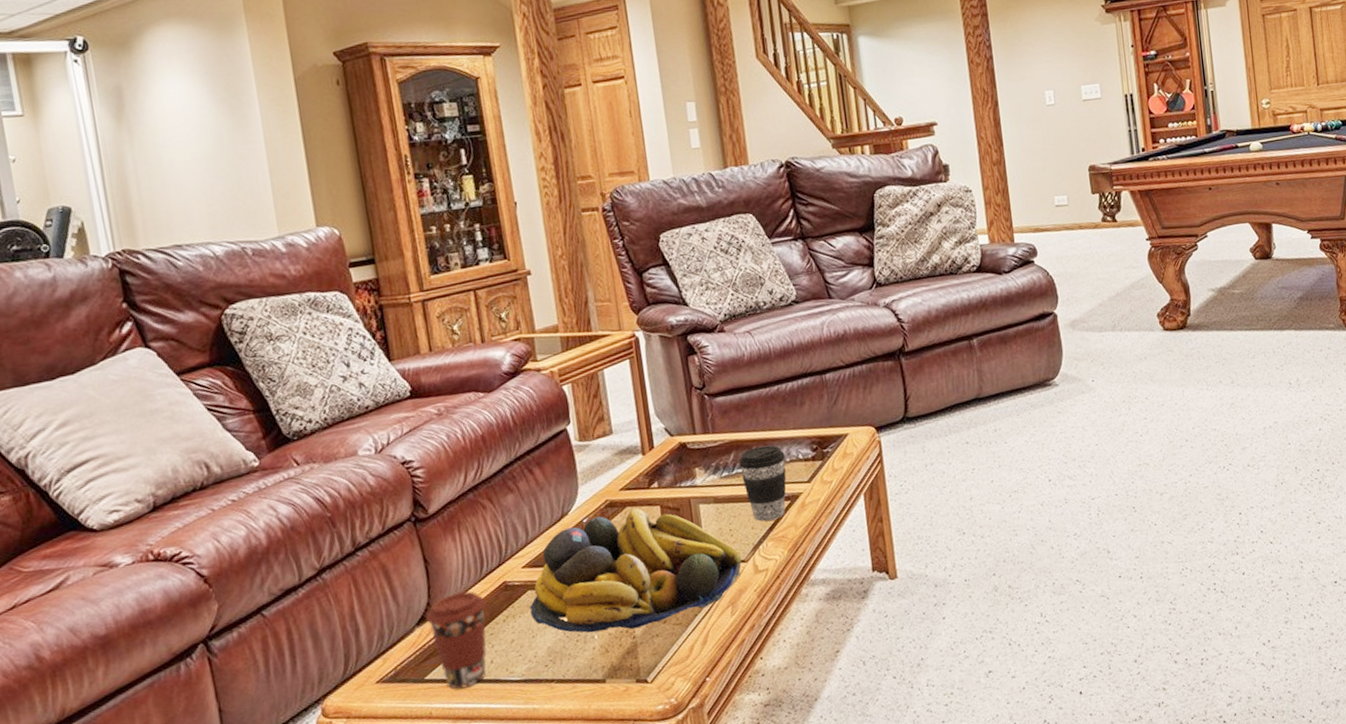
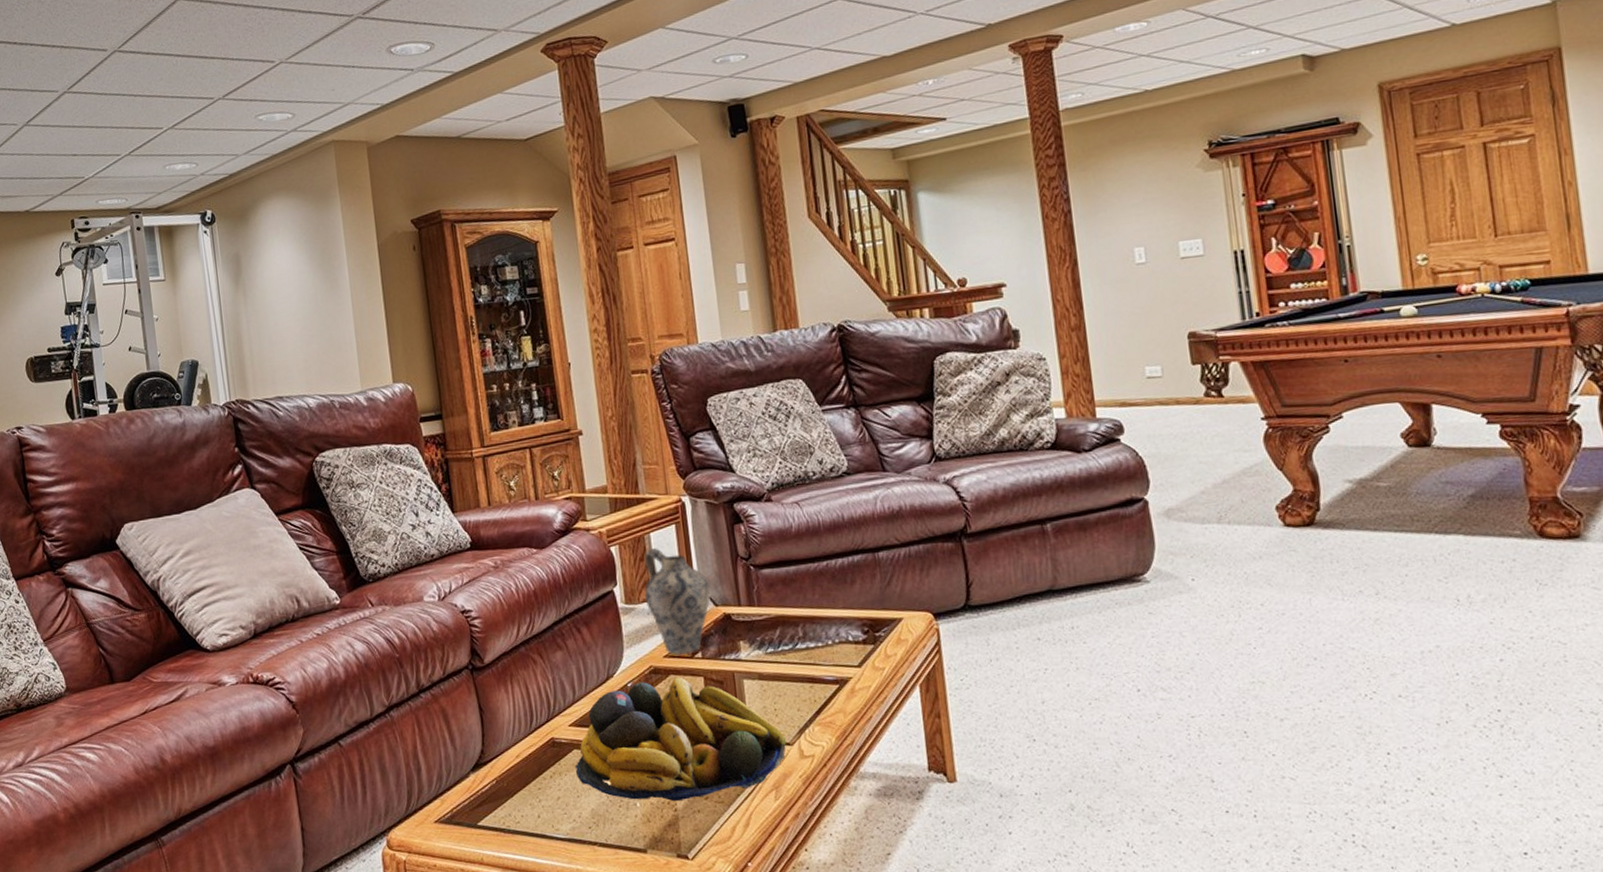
coffee cup: present [424,591,487,689] -> none [478,743,535,839]
ceramic jug: none [598,384,666,488] -> present [644,548,711,656]
coffee cup: present [738,445,787,522] -> none [784,623,835,704]

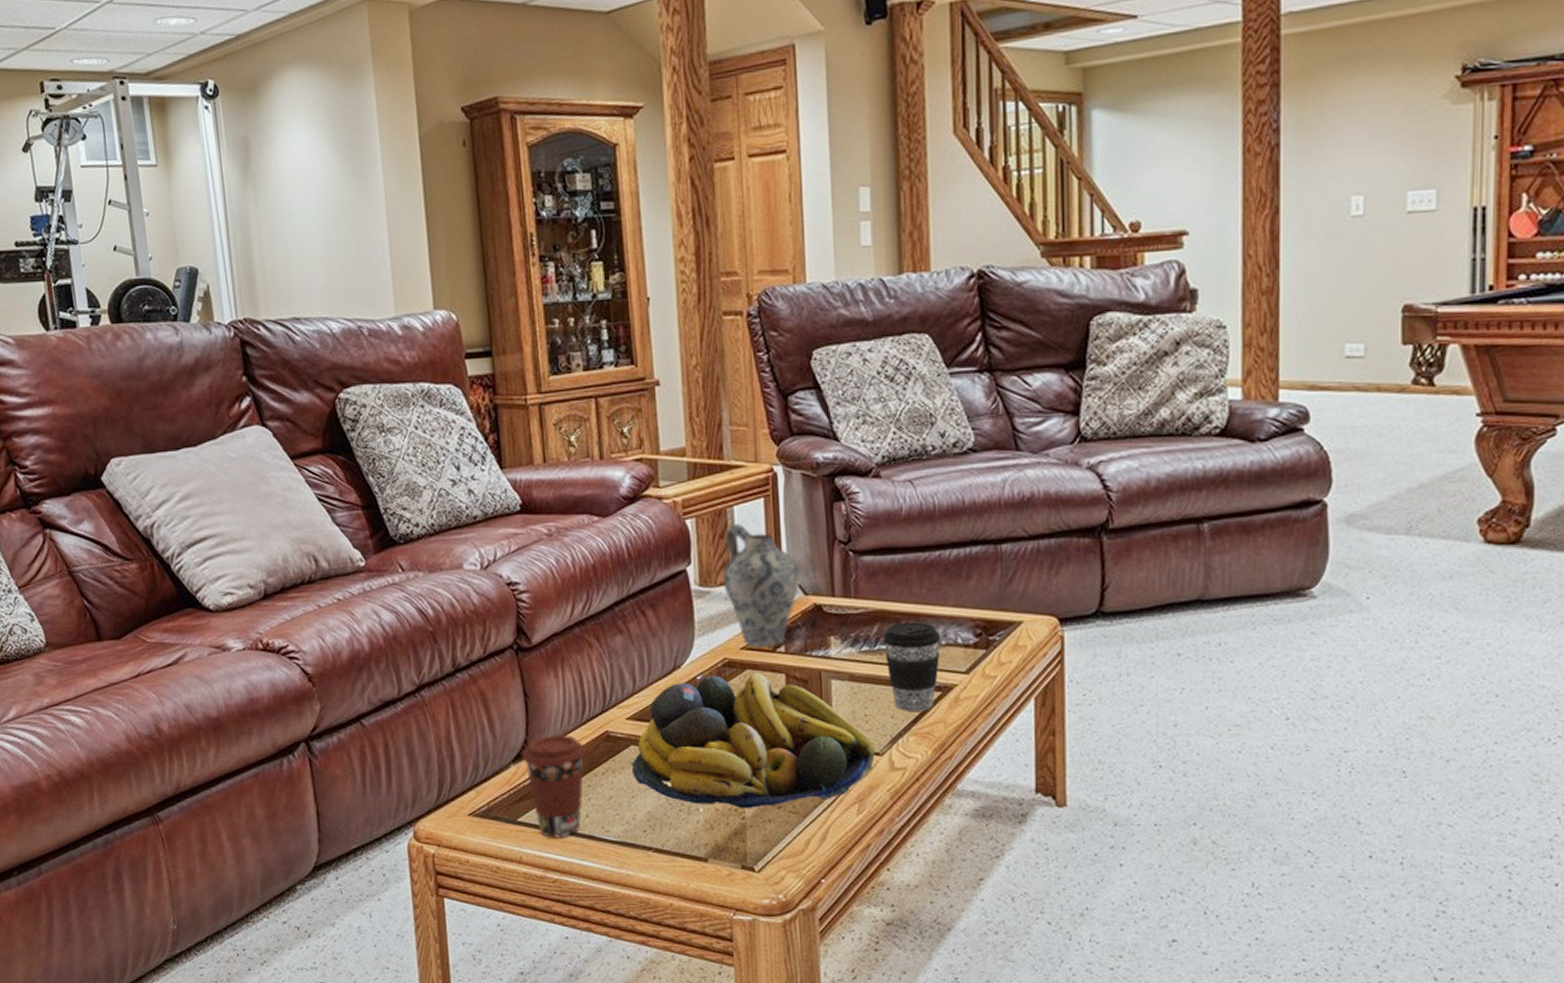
coffee cup: none [478,743,535,839] -> present [521,735,586,838]
coffee cup: none [784,623,835,704] -> present [883,622,941,711]

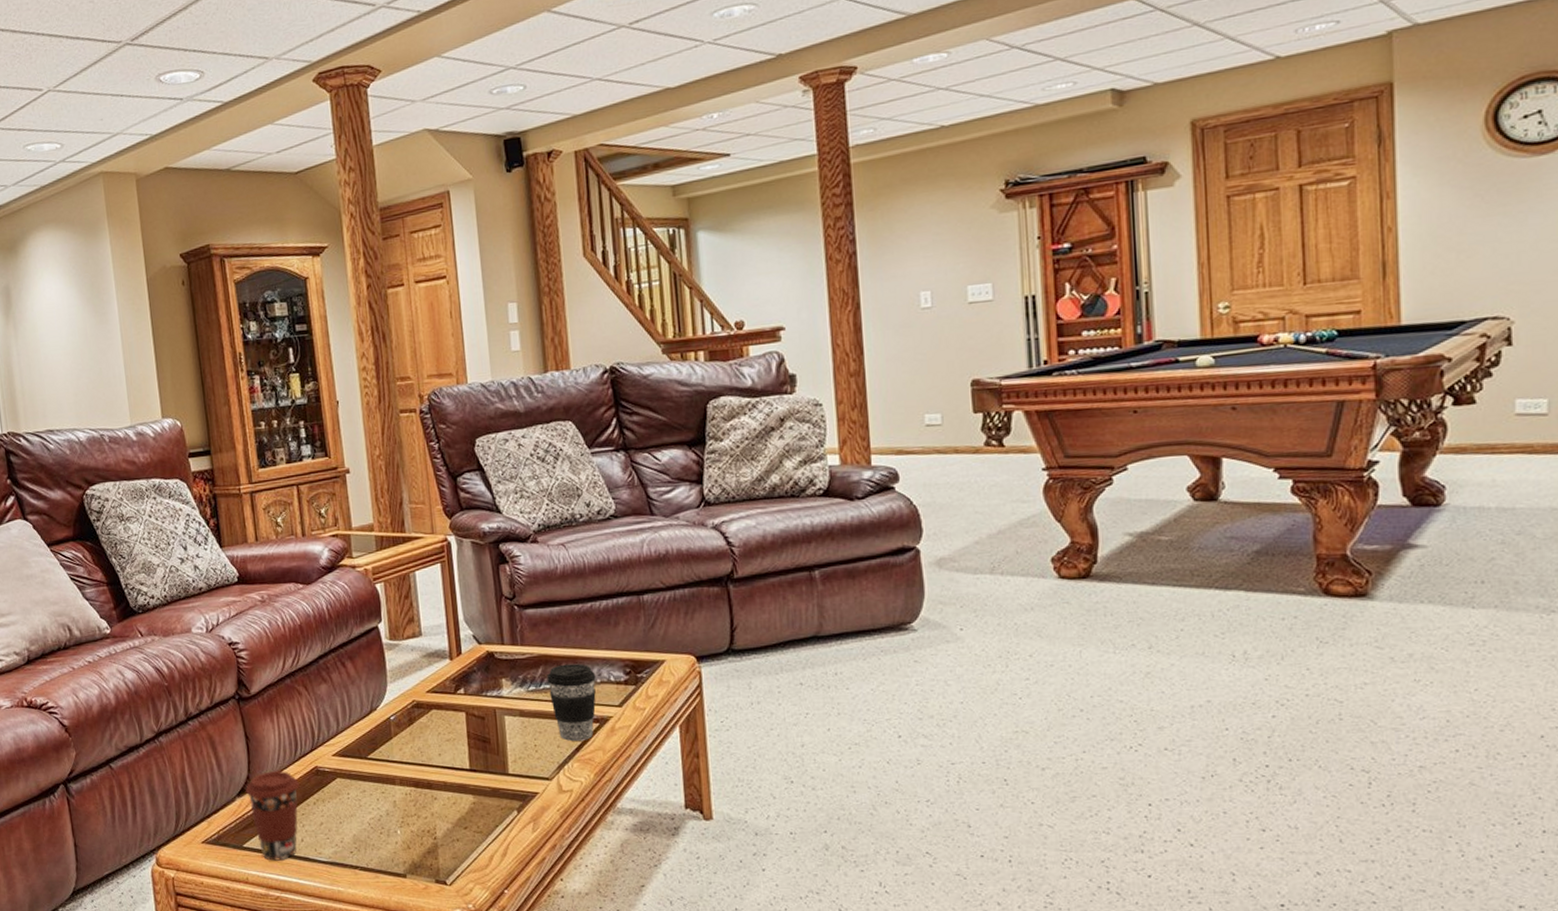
fruit bowl: present [632,672,876,808] -> none [338,711,546,829]
ceramic jug: present [722,524,801,649] -> none [408,586,475,691]

